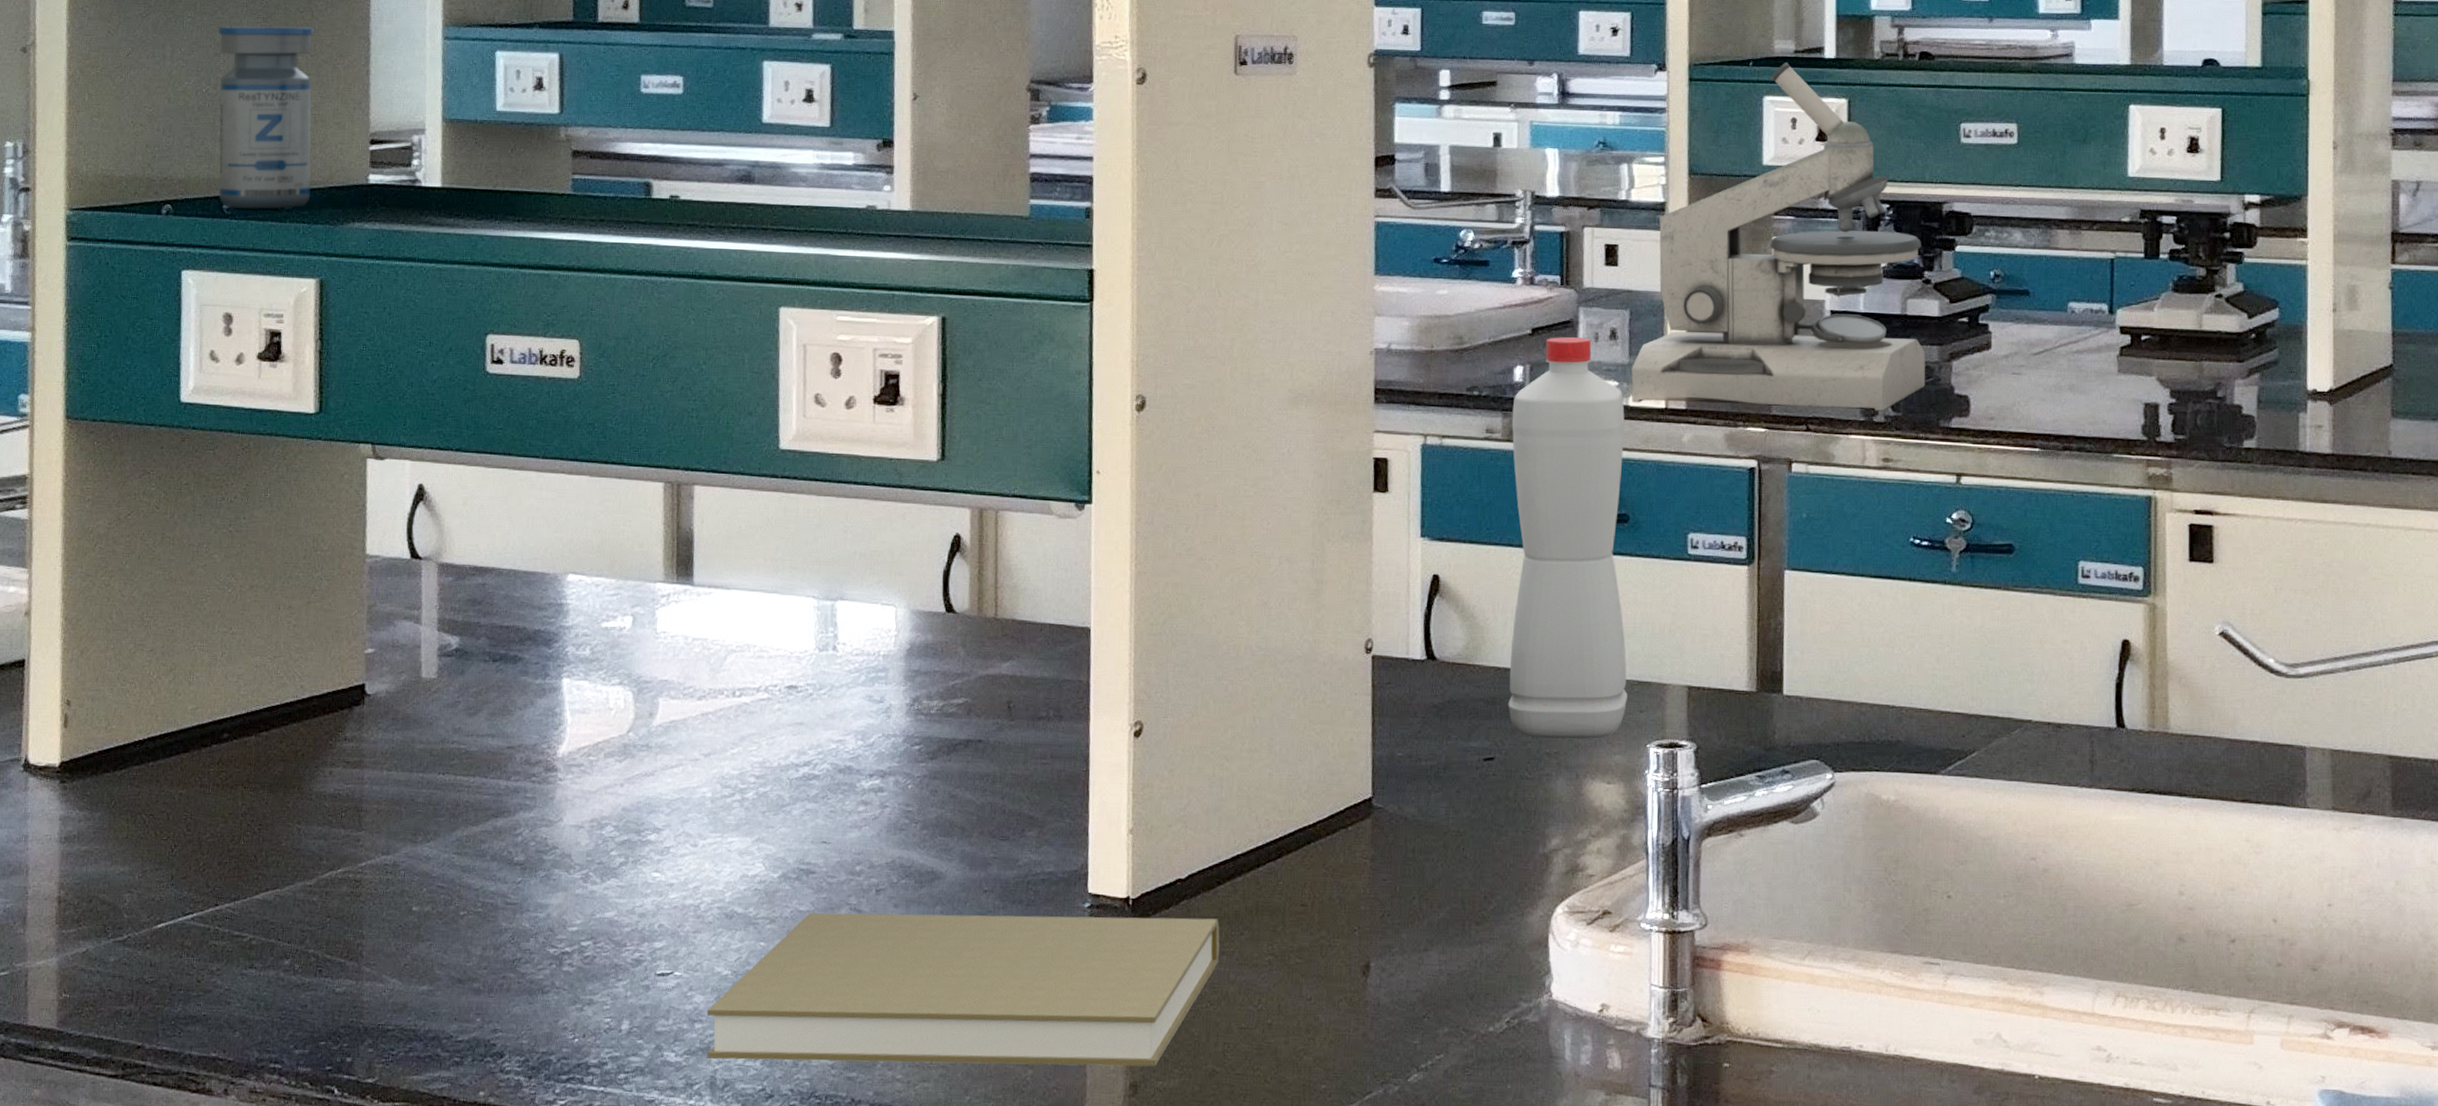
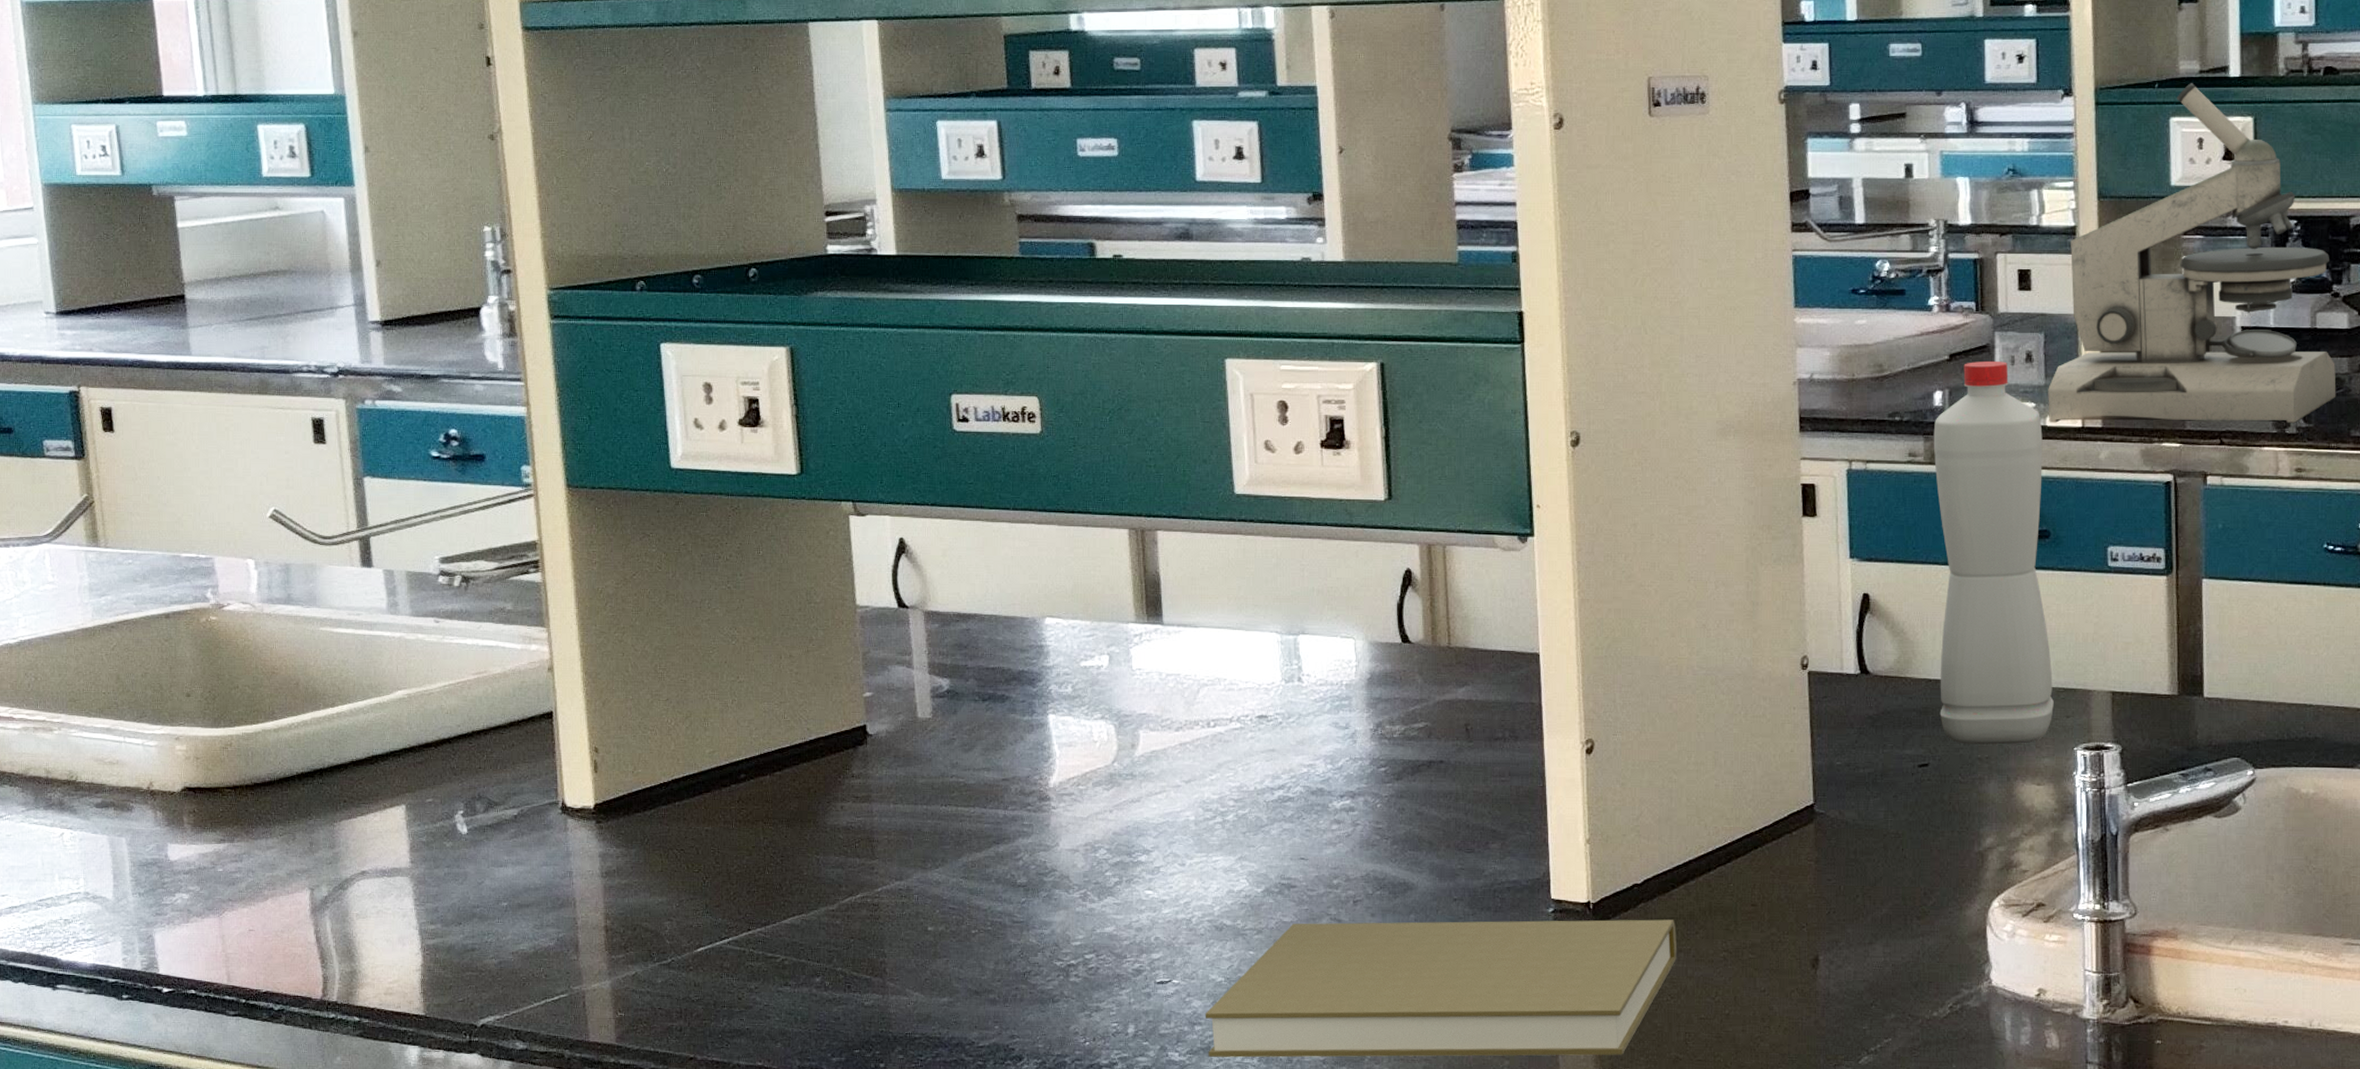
medicine: present [218,26,315,209] -> none [672,104,773,282]

